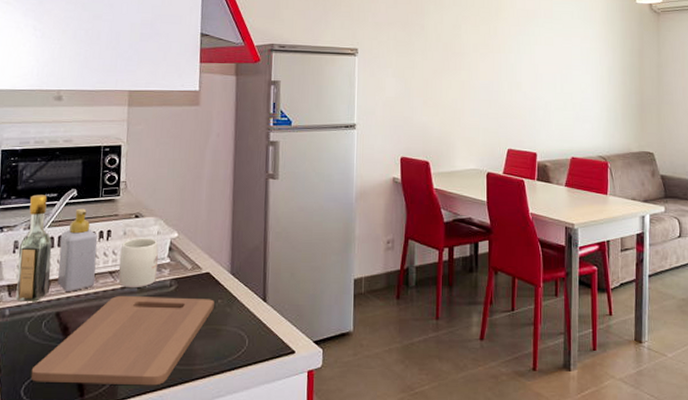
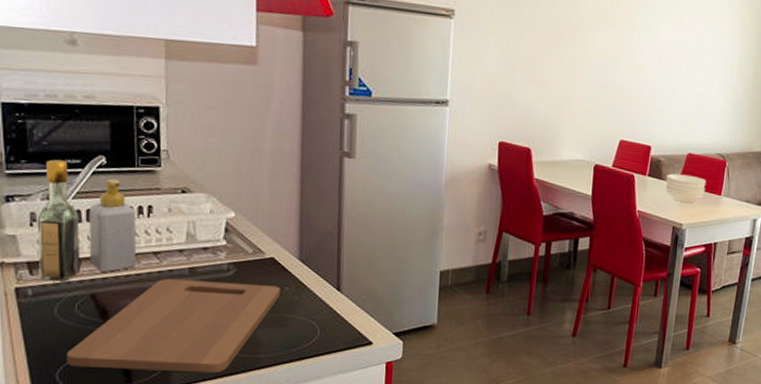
mug: present [118,238,159,289] -> none [164,216,213,272]
bowl: none [554,177,592,203] -> present [665,173,707,203]

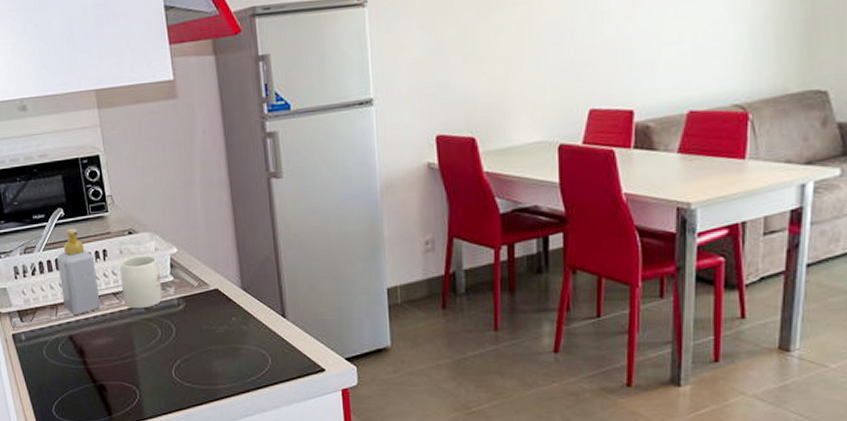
bottle: present [37,159,81,282] -> none [19,216,58,326]
cutting board: present [66,278,281,374] -> none [57,316,229,405]
mug: none [164,216,213,272] -> present [119,255,162,309]
bowl: present [665,173,707,203] -> none [660,138,721,175]

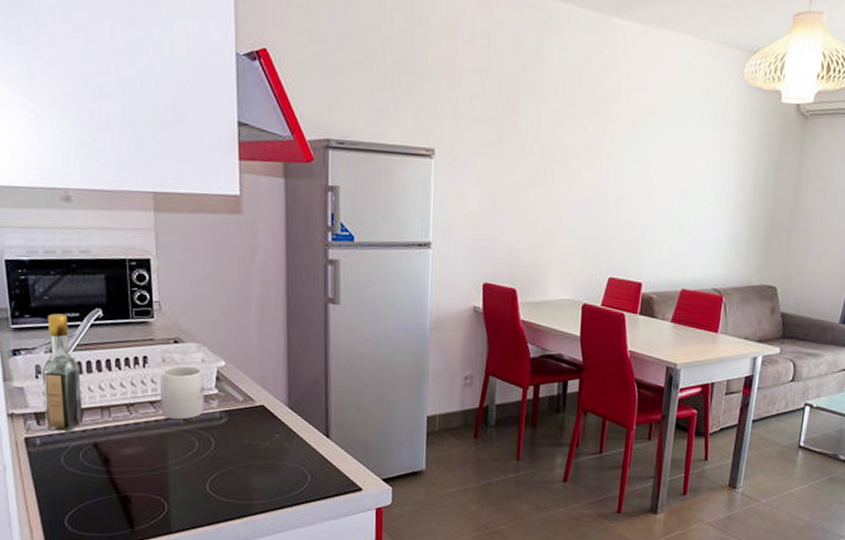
bottle: none [19,216,58,326] -> present [41,313,83,431]
soap bottle: present [56,228,101,315] -> none [88,330,135,422]

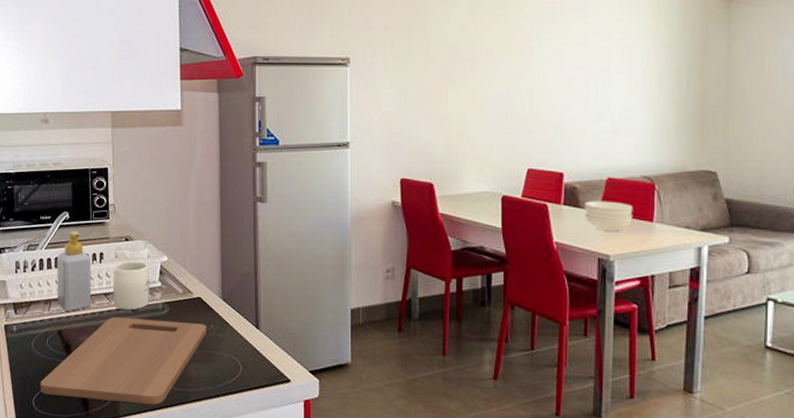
bottle: present [41,313,83,431] -> none [20,217,51,320]
cutting board: none [73,426,271,520] -> present [40,316,207,405]
soap bottle: none [88,330,135,422] -> present [56,231,92,311]
bowl: none [658,311,702,341] -> present [585,201,633,231]

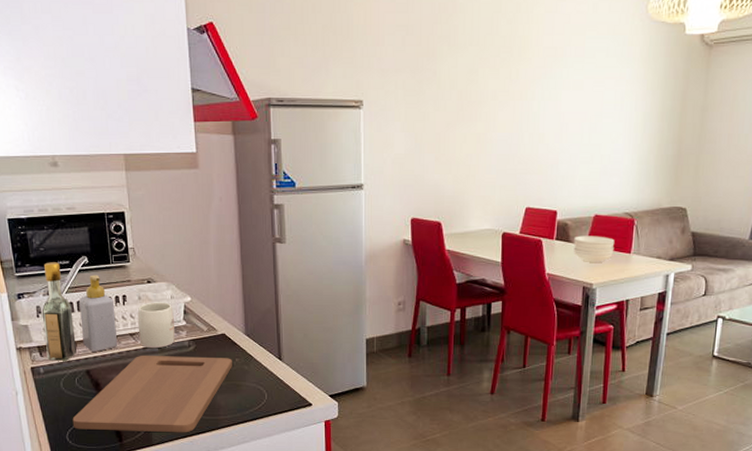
bottle: none [20,217,51,320] -> present [41,262,77,361]

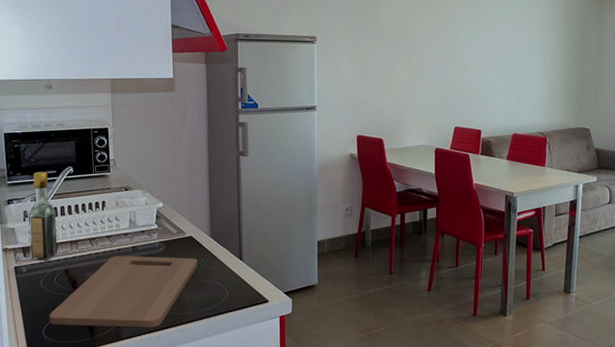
soap bottle: present [78,275,118,352] -> none [62,183,96,252]
mug: present [137,302,175,349] -> none [114,207,148,250]
bowl: present [573,236,615,262] -> none [496,151,531,174]

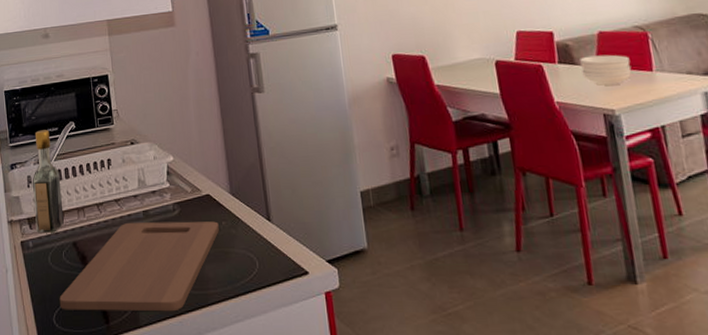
bowl: none [496,151,531,174] -> present [580,54,632,86]

